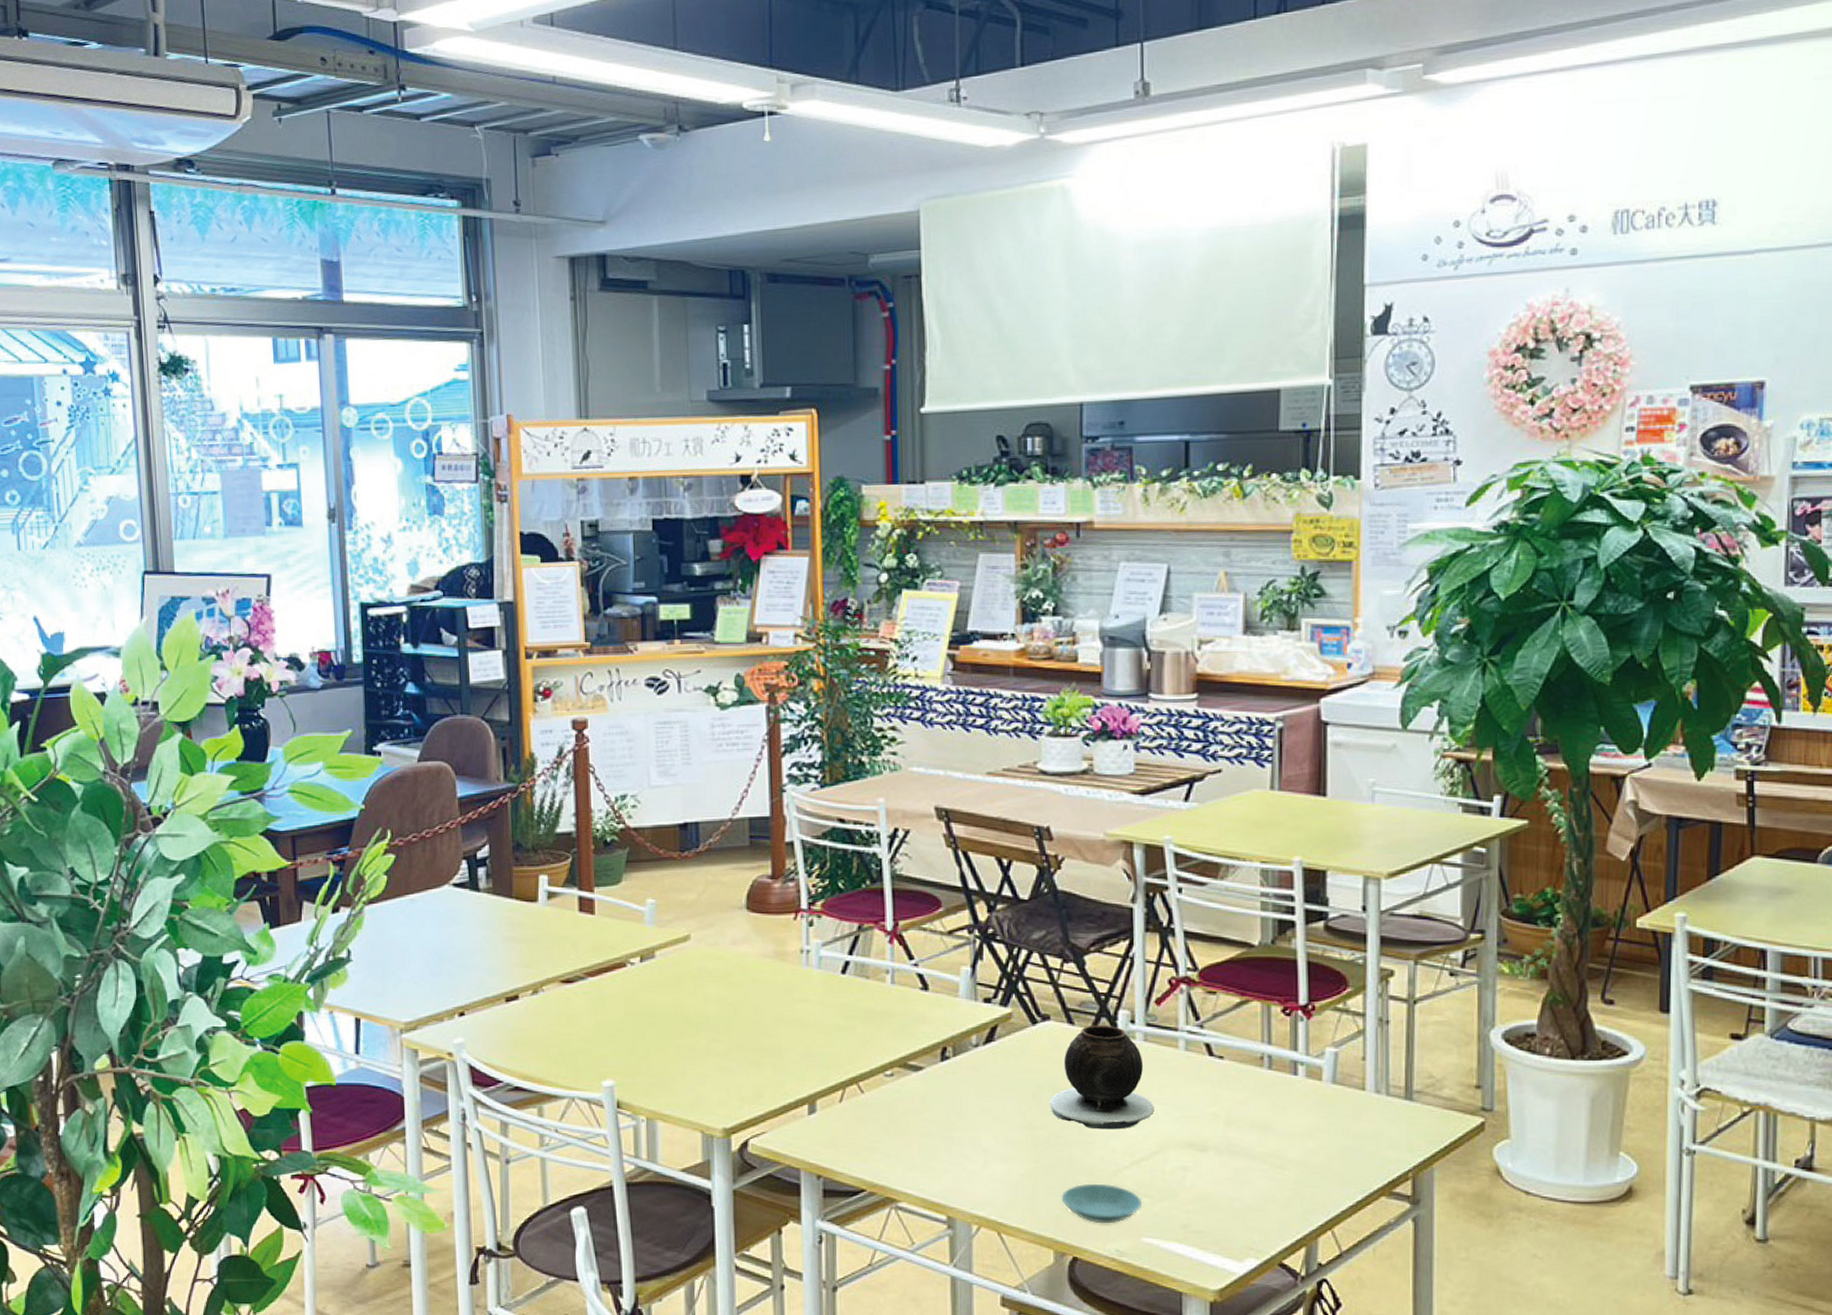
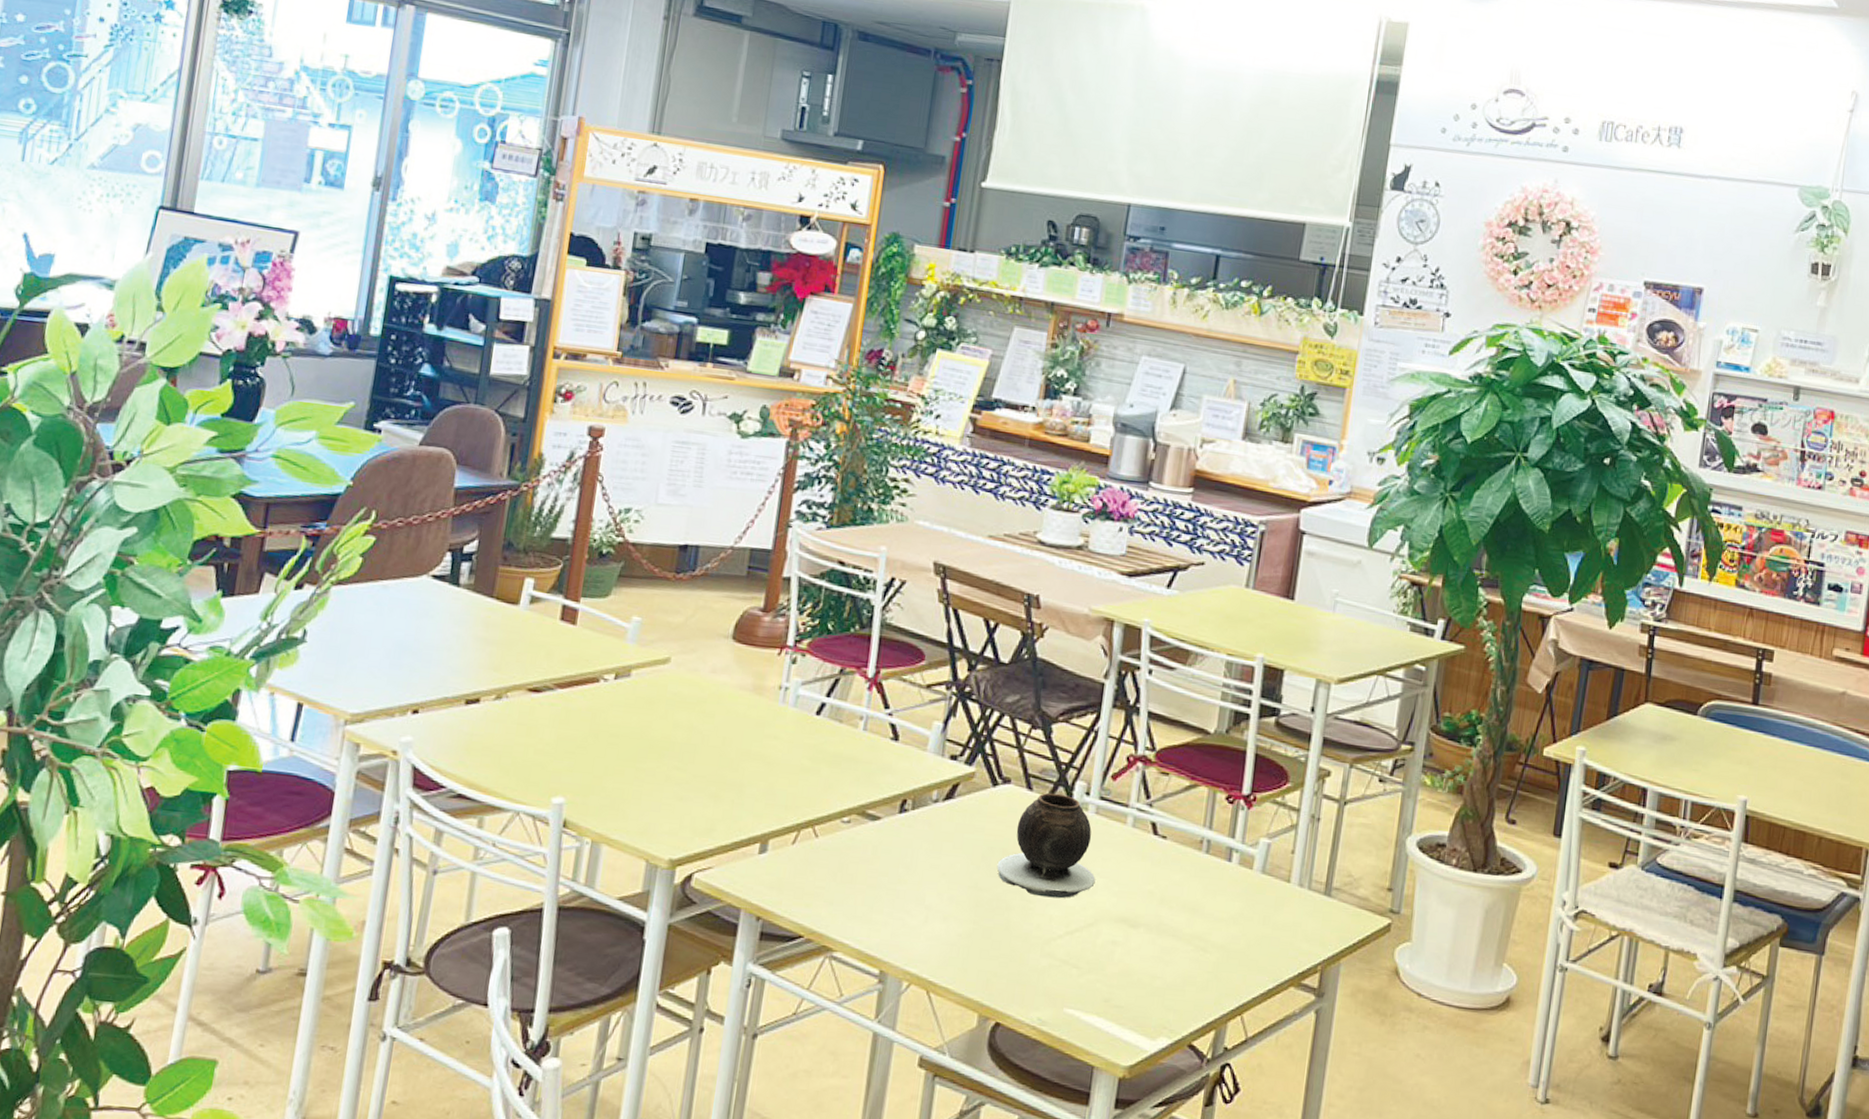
saucer: present [1061,1183,1143,1223] -> none [993,950,1070,991]

